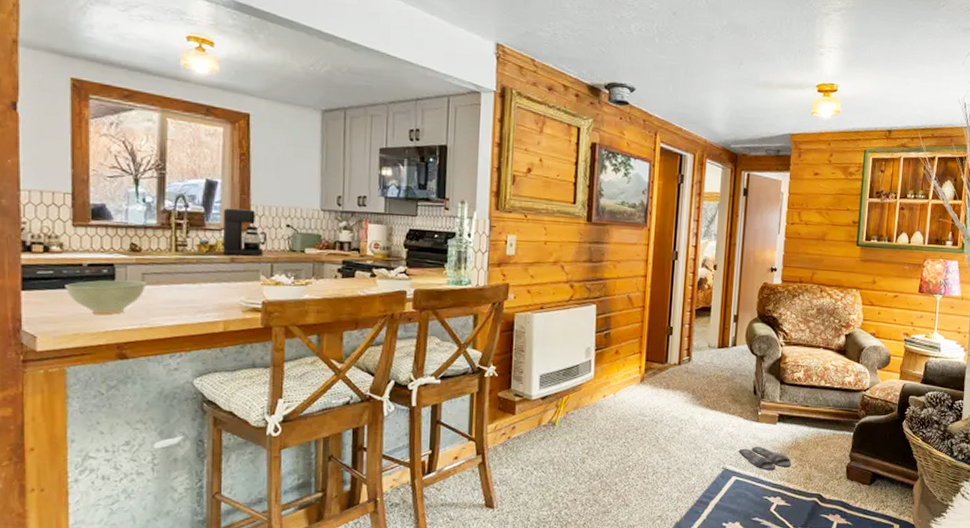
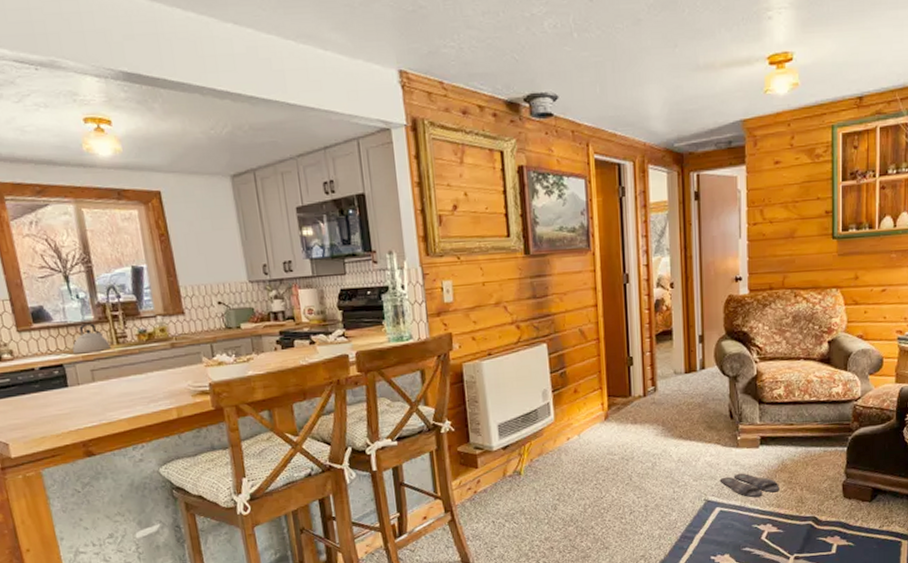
bowl: present [65,280,147,315] -> none [23,378,98,417]
kettle: none [126,227,168,257] -> present [72,323,111,354]
coffee maker: present [222,208,268,256] -> none [154,291,202,342]

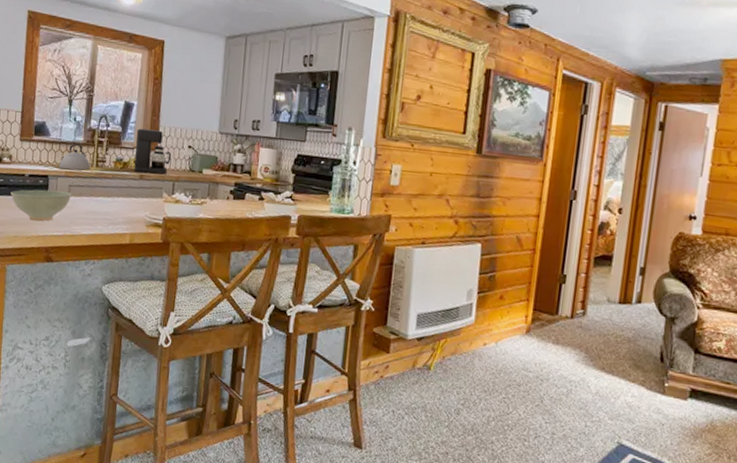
bowl: none [23,378,98,417] -> present [11,189,72,221]
coffee maker: none [154,291,202,342] -> present [134,128,172,175]
slippers: present [719,473,780,498] -> none [637,422,704,455]

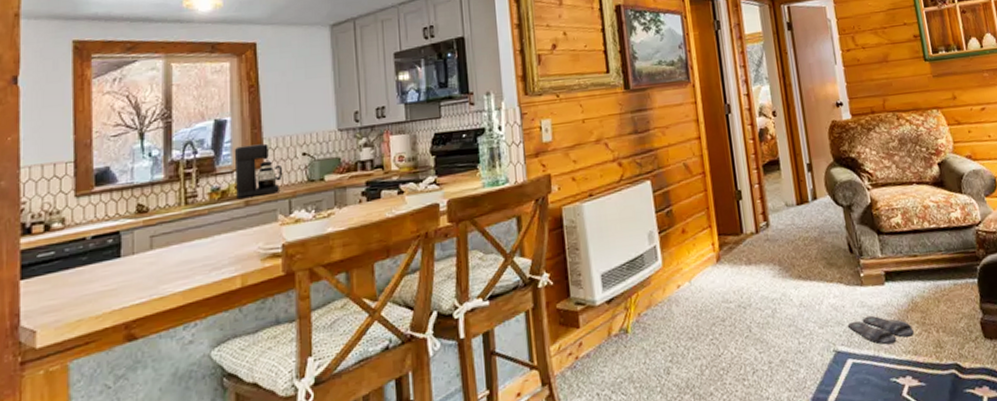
bowl: present [11,189,72,221] -> none [67,245,156,294]
kettle: present [58,144,90,171] -> none [133,183,177,219]
slippers: none [637,422,704,455] -> present [847,315,914,345]

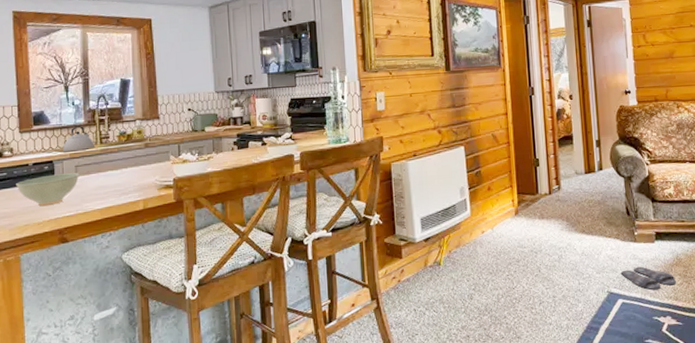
bowl: none [67,245,156,294] -> present [16,173,80,207]
kettle: none [133,183,177,219] -> present [62,126,94,152]
coffee maker: present [234,143,283,200] -> none [136,99,174,142]

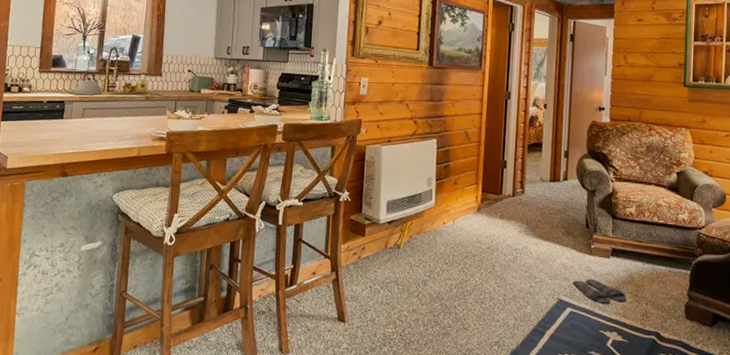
bowl: present [16,173,80,207] -> none [30,113,86,141]

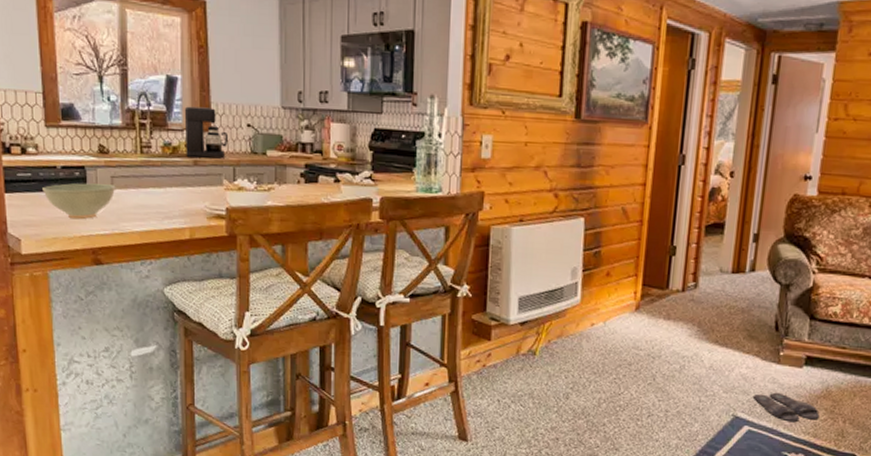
bowl: none [30,113,86,141] -> present [42,183,116,220]
kettle: present [73,73,102,96] -> none [95,128,134,159]
coffee maker: none [141,57,174,95] -> present [184,106,229,159]

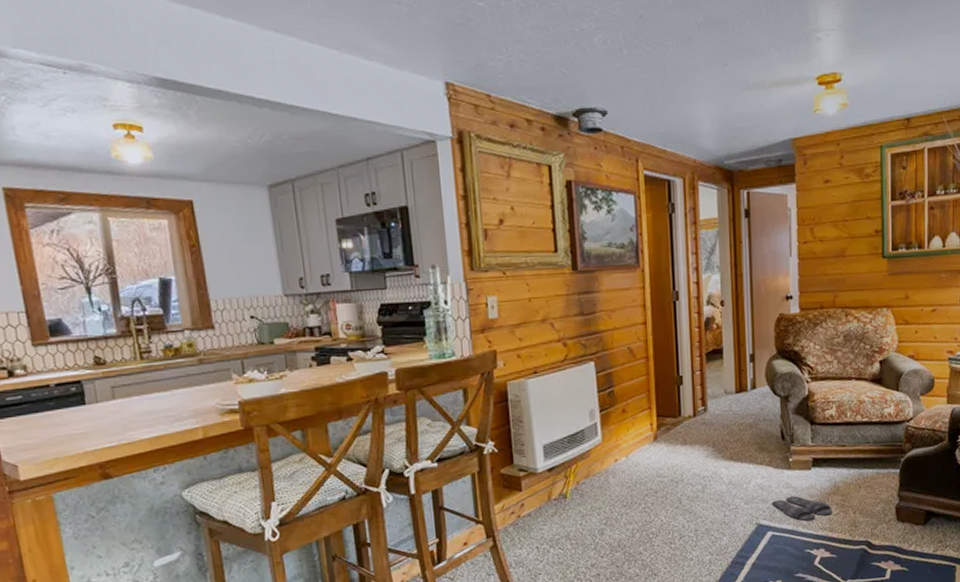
bowl: present [42,183,116,220] -> none [36,395,118,437]
coffee maker: present [184,106,229,159] -> none [182,304,233,358]

